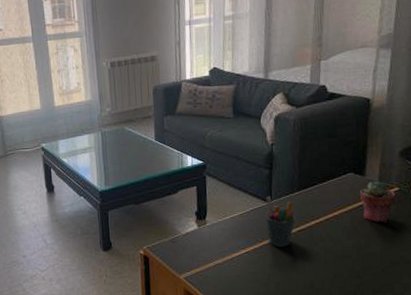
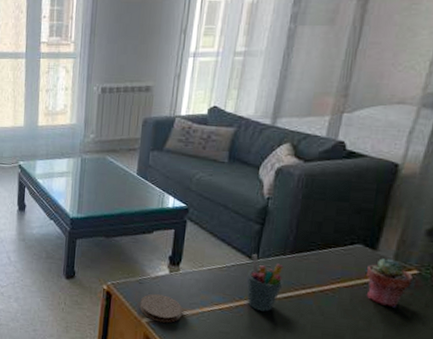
coaster: none [175,249,215,276] -> present [139,293,182,323]

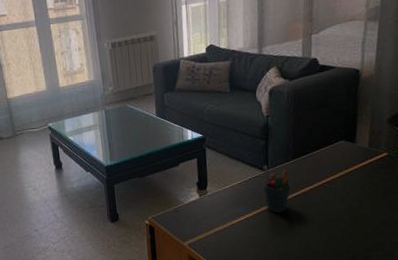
coaster: present [139,293,182,323] -> none [179,217,216,242]
potted succulent: present [366,258,413,308] -> none [351,147,385,187]

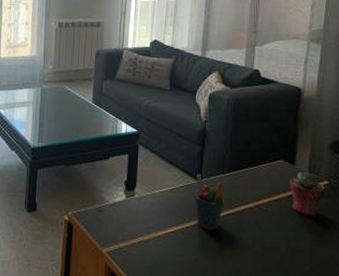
potted succulent: none [351,147,385,187] -> present [290,172,325,217]

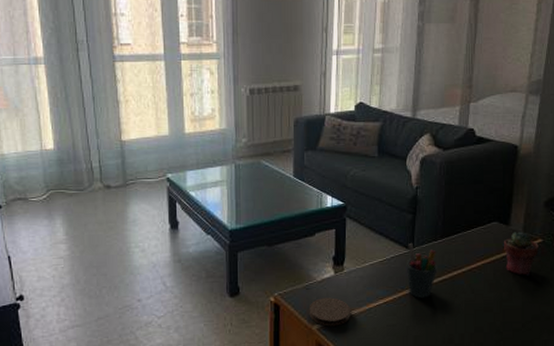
coaster: none [100,221,140,251] -> present [309,297,350,327]

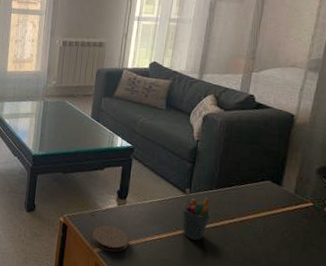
potted succulent: present [504,232,539,276] -> none [275,193,309,235]

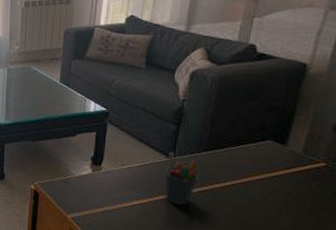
coaster: present [91,225,128,253] -> none [65,191,105,218]

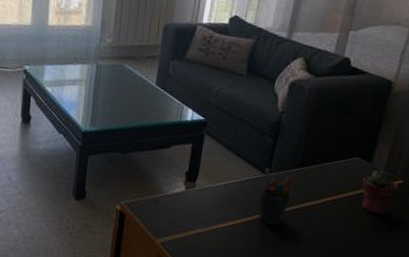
potted succulent: none [276,153,320,198] -> present [360,170,398,216]

